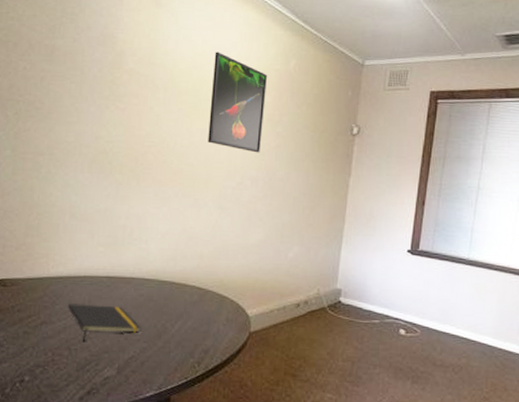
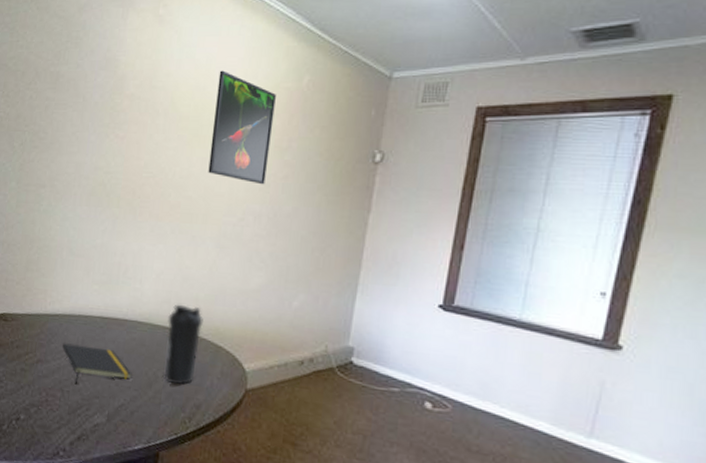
water bottle: none [172,261,208,333] -> present [163,304,203,385]

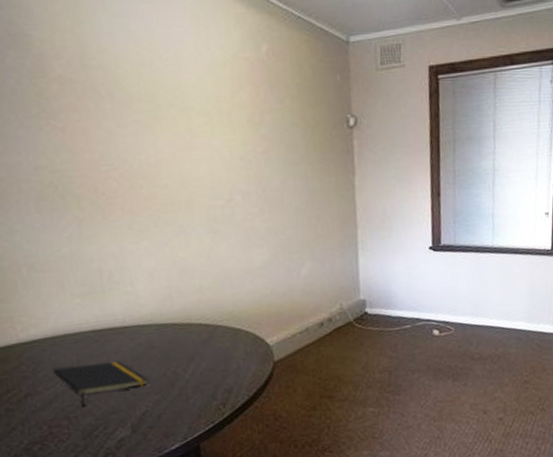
water bottle: present [163,304,203,385] -> none [174,296,219,377]
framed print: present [208,70,276,185] -> none [164,42,246,162]

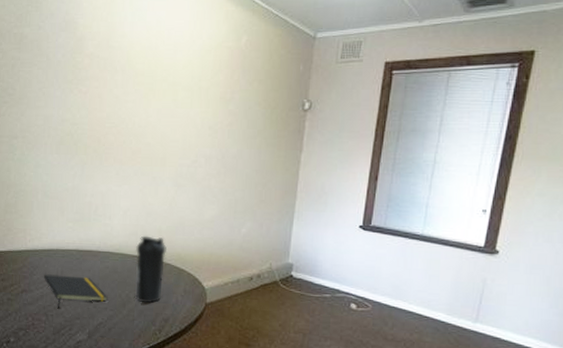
water bottle: none [174,296,219,377] -> present [135,235,167,303]

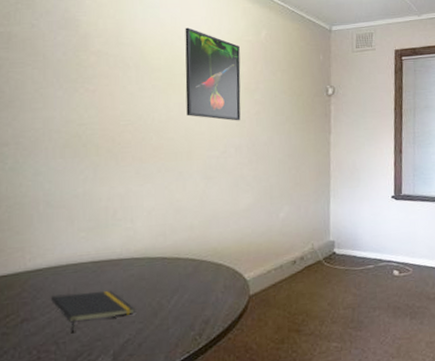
water bottle: present [135,235,167,303] -> none [165,234,201,307]
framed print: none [163,32,219,131] -> present [185,27,241,121]

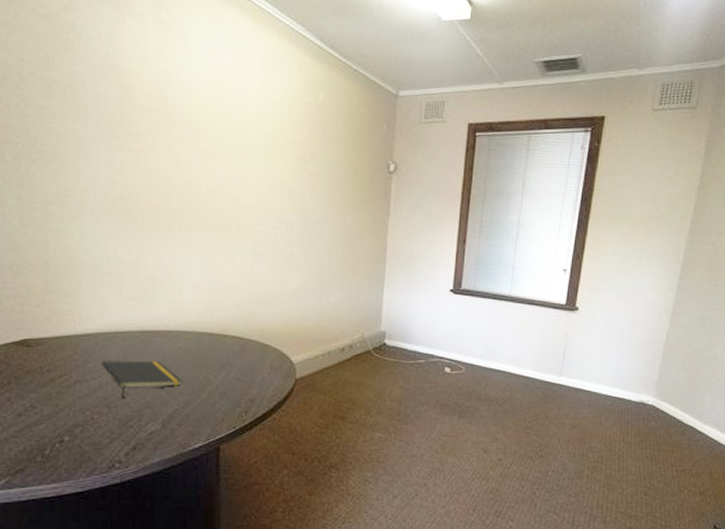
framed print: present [185,27,241,121] -> none [235,83,295,195]

